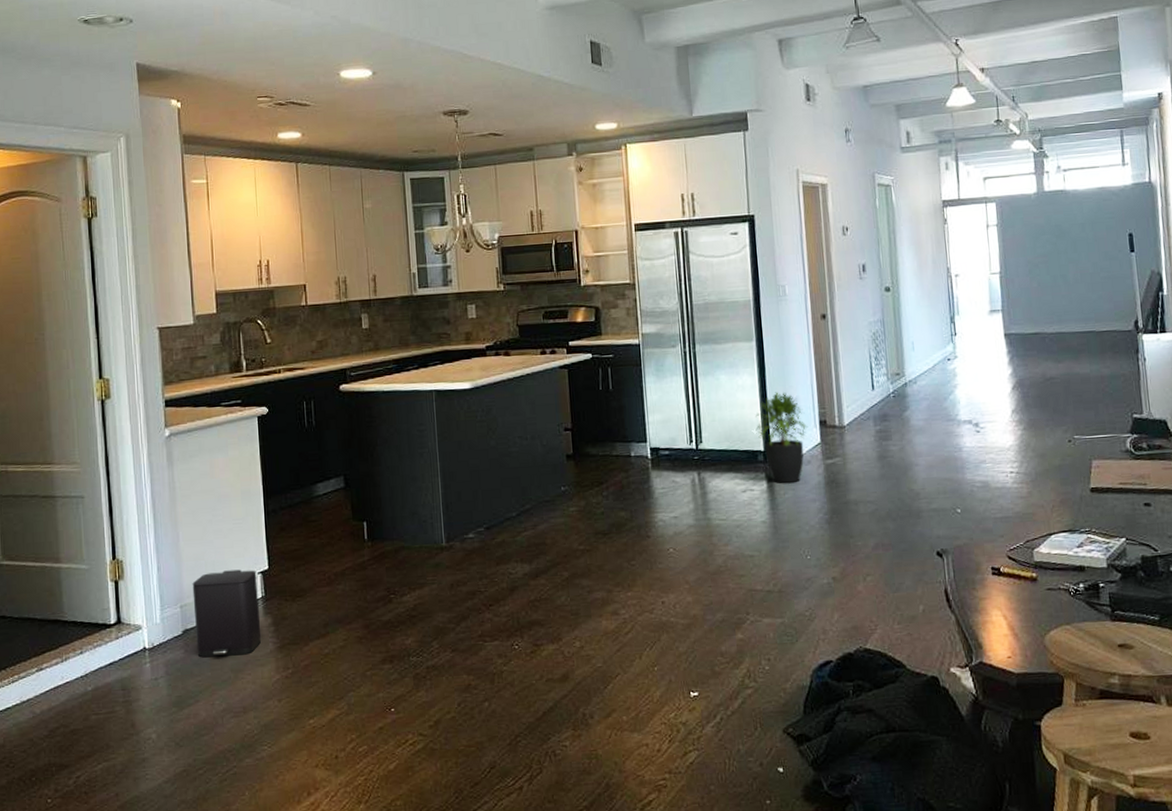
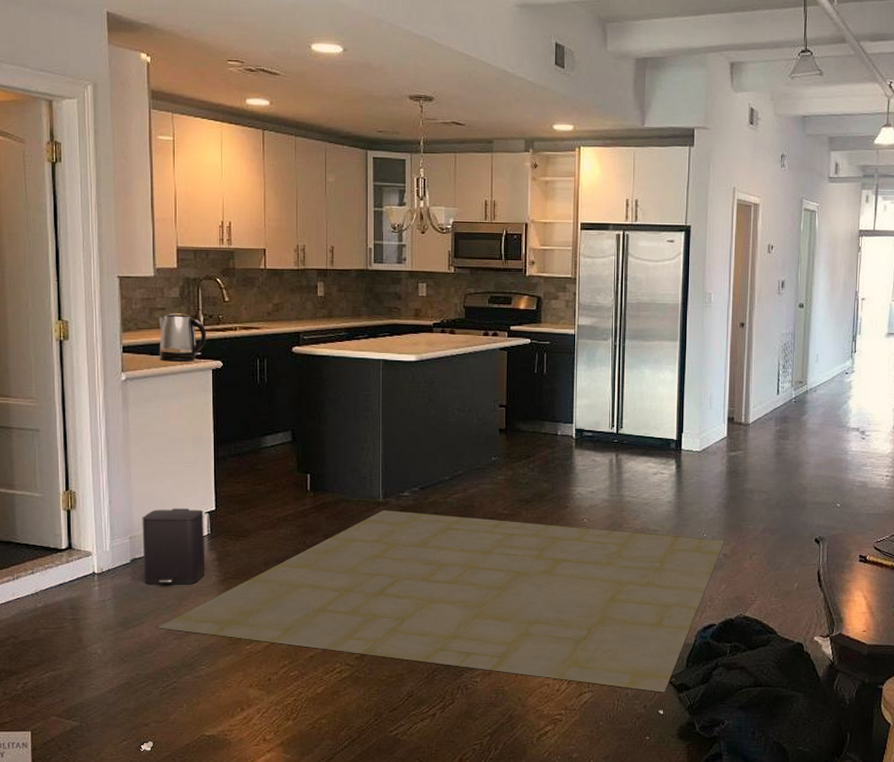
kettle: none [200,360,251,413] -> present [158,313,207,363]
area rug: none [213,555,832,746] -> present [156,510,725,693]
potted plant: present [755,391,808,484] -> none [671,388,718,470]

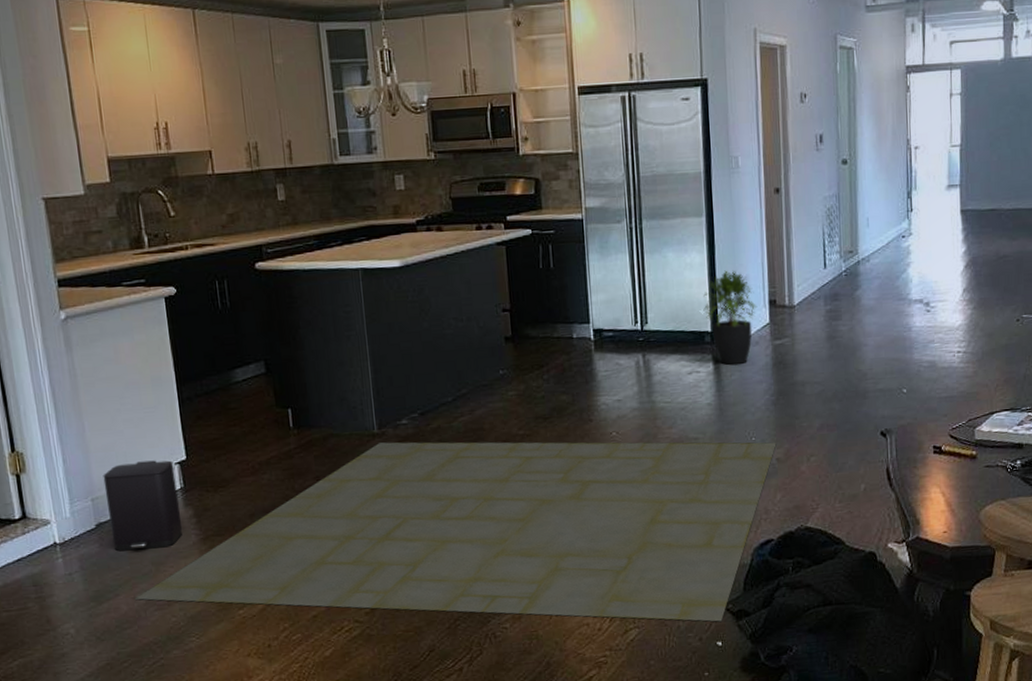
kettle: present [158,313,207,363] -> none [95,235,155,294]
potted plant: none [671,388,718,470] -> present [703,270,758,366]

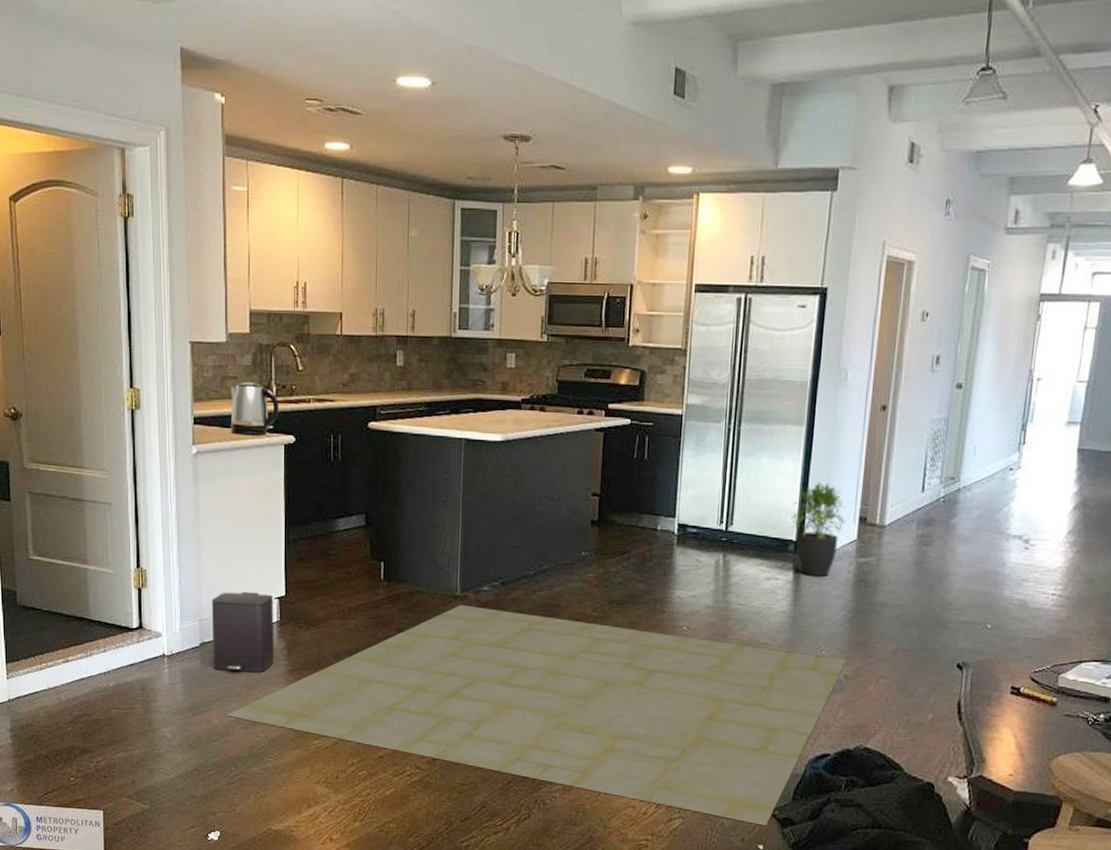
kettle: none [95,235,155,294] -> present [230,382,279,437]

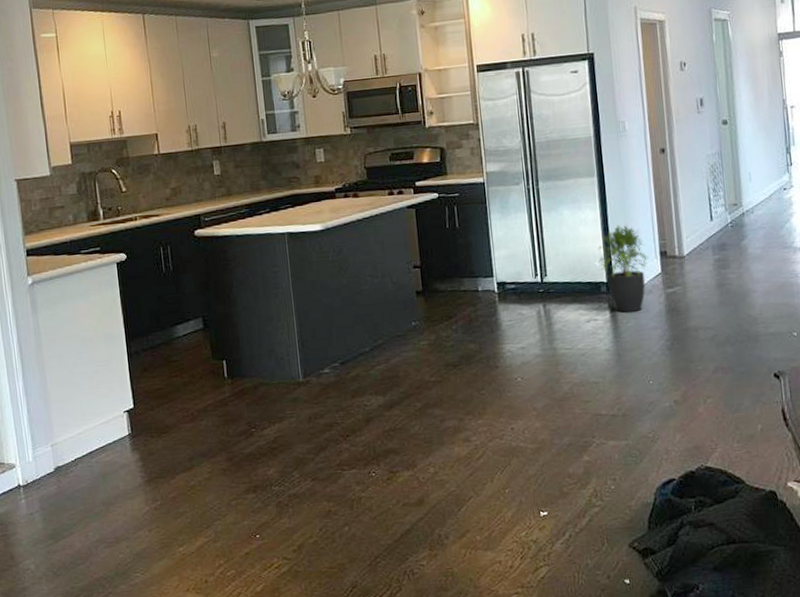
pedal bin: present [211,592,274,673] -> none [61,409,130,493]
area rug: present [225,605,847,826] -> none [86,385,674,560]
kettle: present [230,382,279,437] -> none [58,209,108,261]

